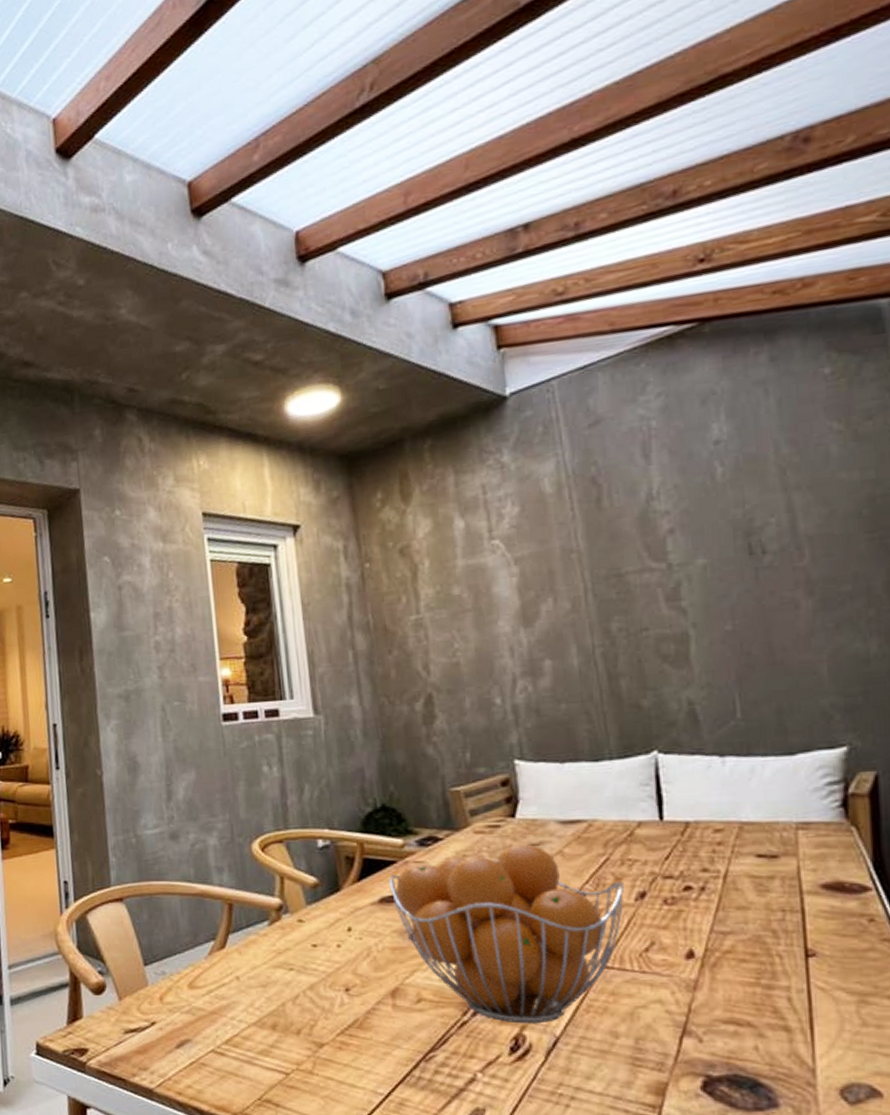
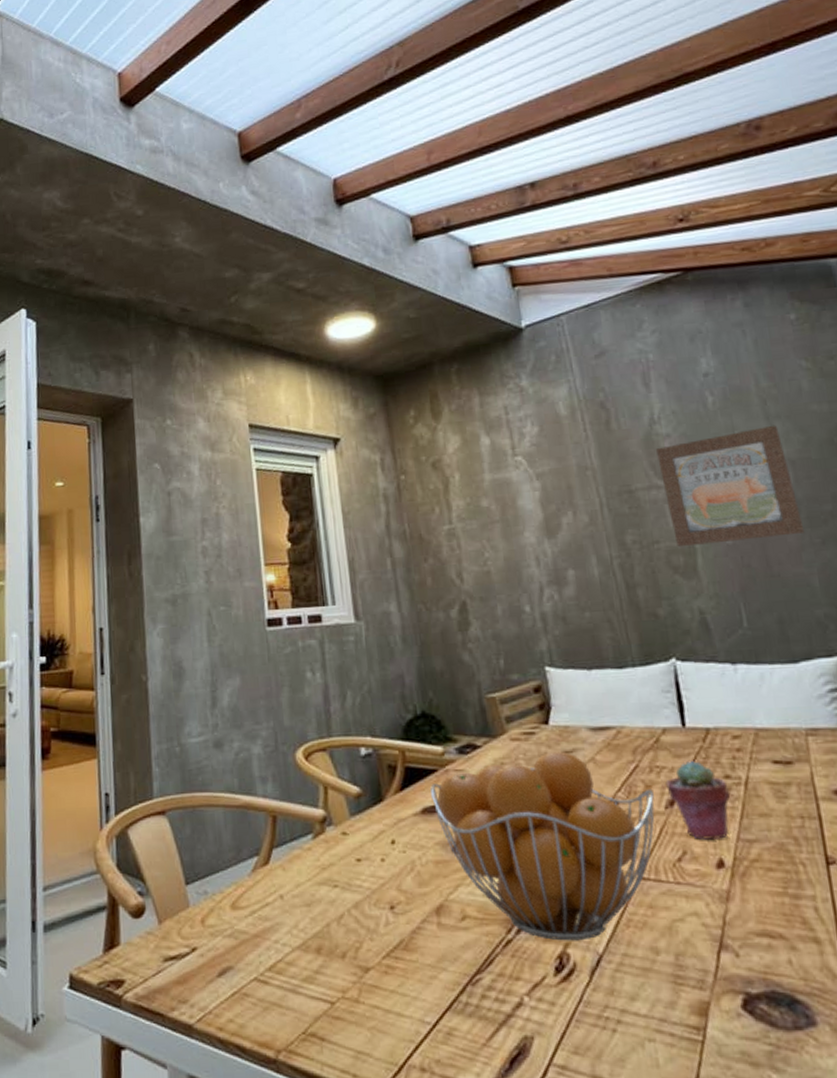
potted succulent: none [637,854,706,932] -> present [666,761,730,841]
wall art: none [652,497,817,635] -> present [656,425,805,548]

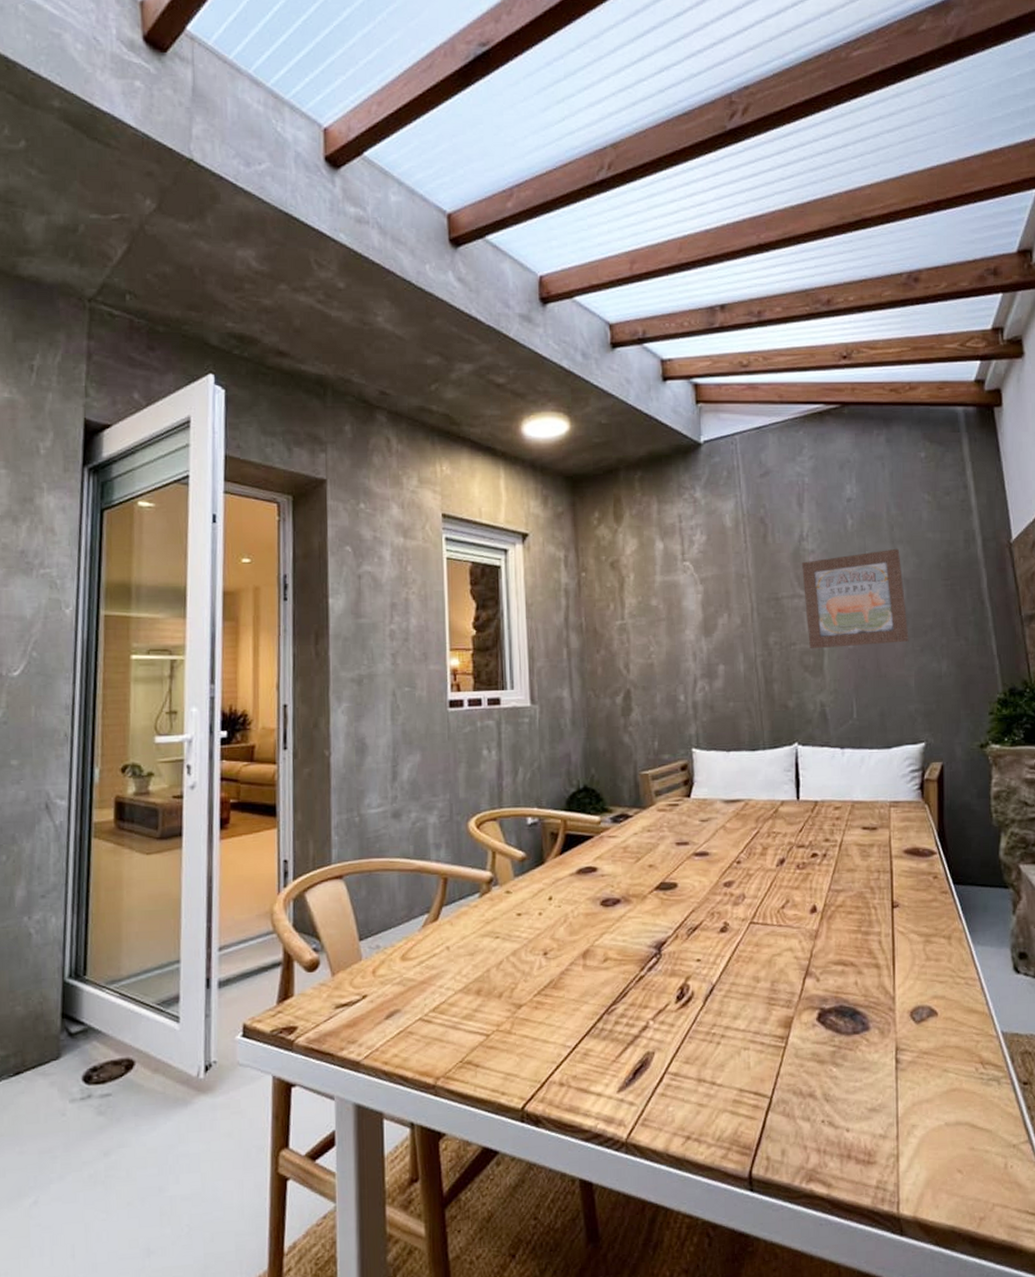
fruit basket: present [430,752,655,941] -> none [586,820,769,975]
potted succulent: present [666,761,730,841] -> none [779,828,827,892]

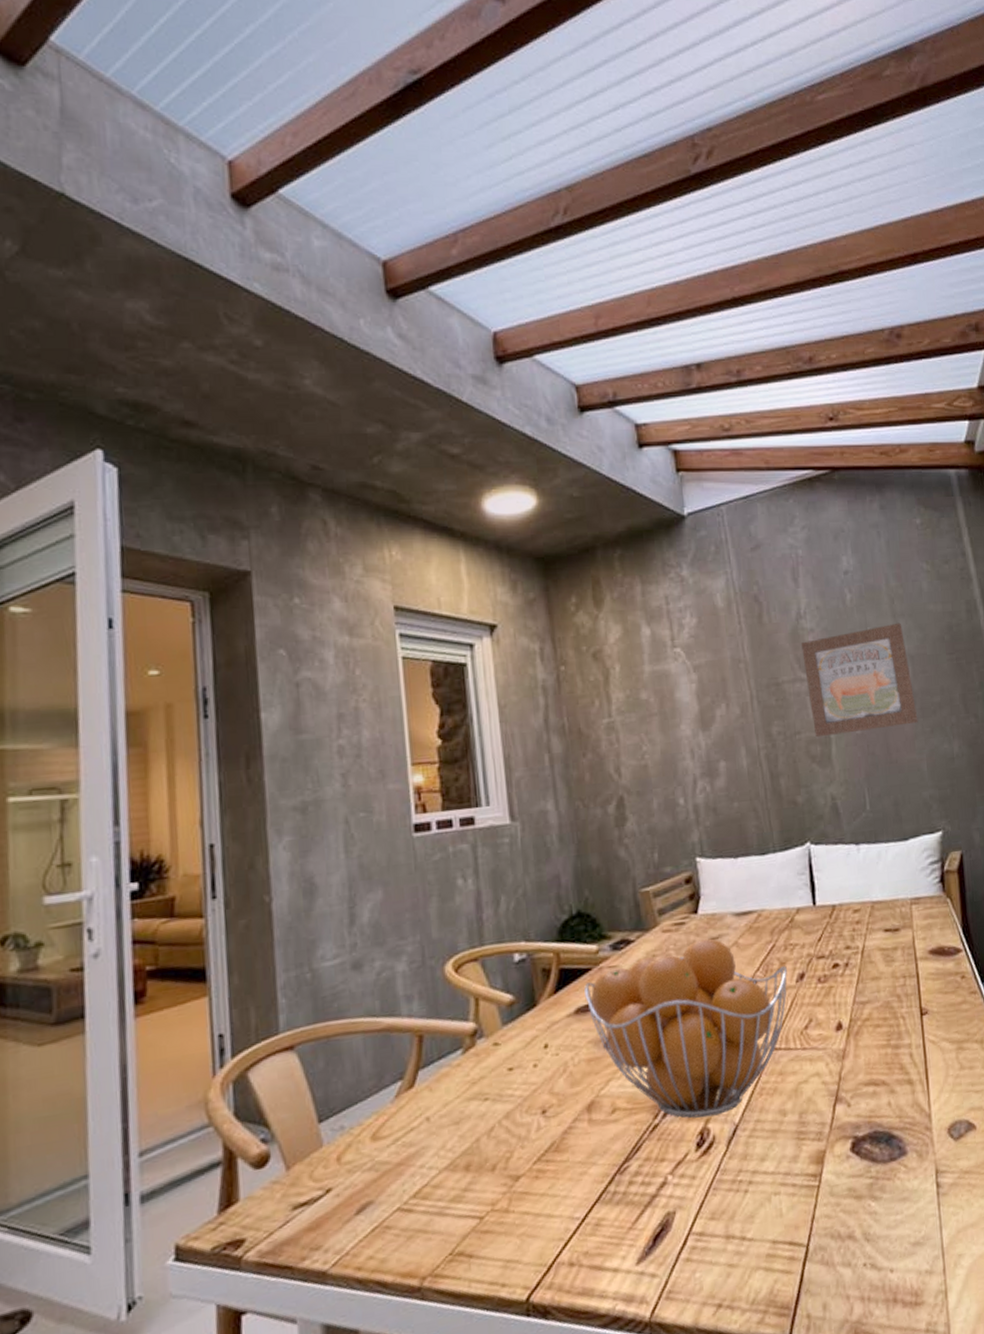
fruit basket: none [586,820,769,975] -> present [584,938,787,1118]

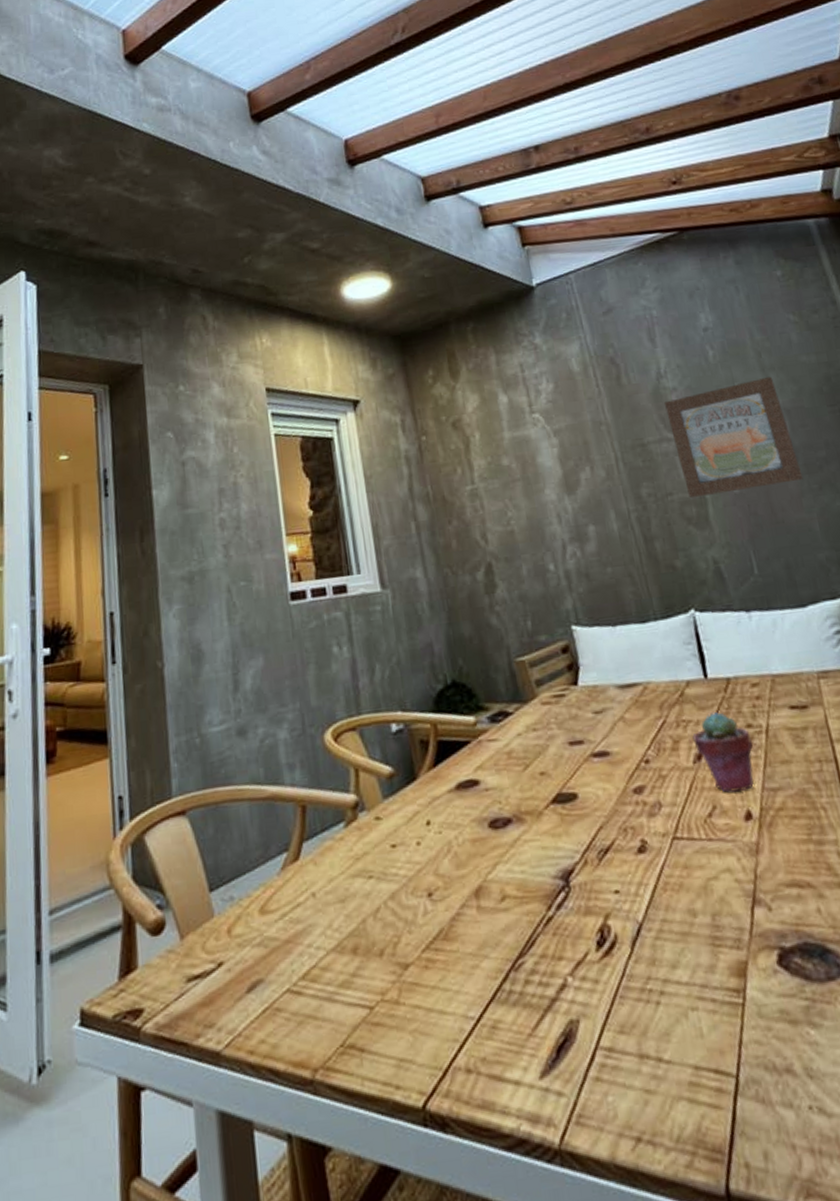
fruit basket: present [584,938,787,1118] -> none [464,712,684,913]
potted succulent: none [797,936,849,1007] -> present [692,712,754,793]

